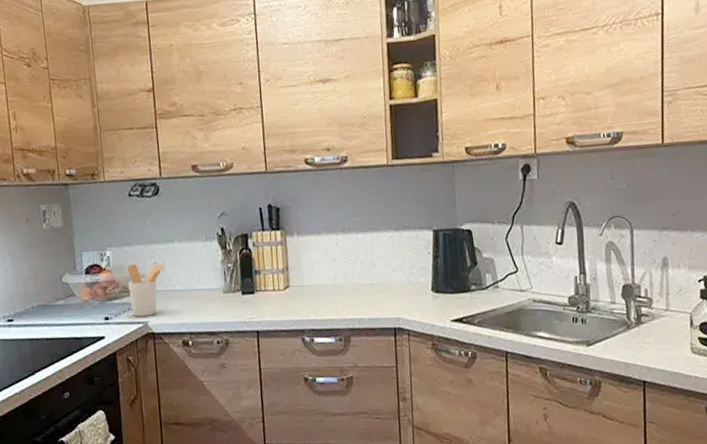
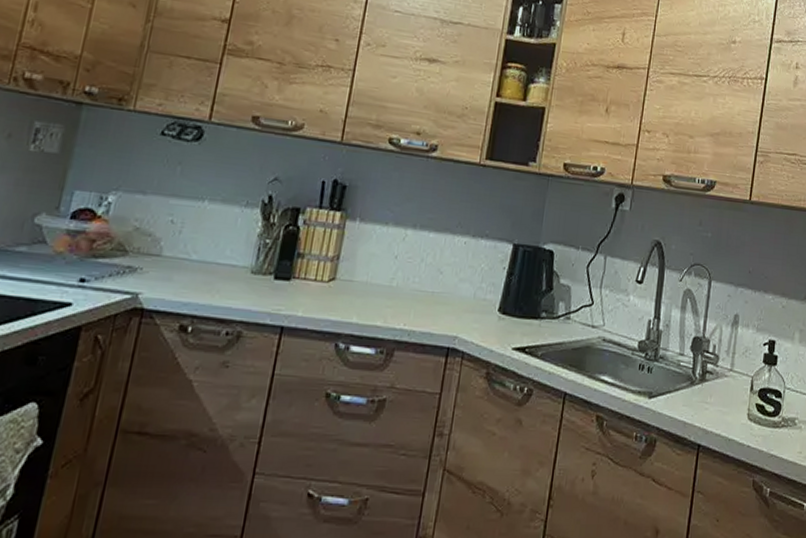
utensil holder: present [127,263,165,317] -> none [121,218,184,286]

